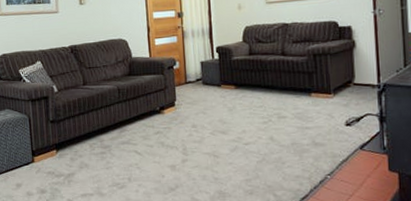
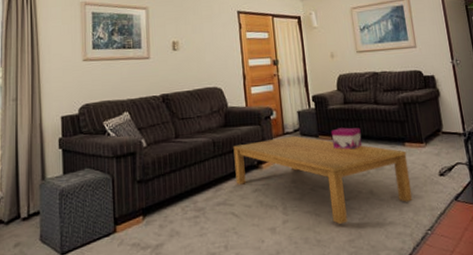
coffee table: none [137,84,314,165] -> present [233,135,413,224]
decorative box: none [233,77,266,99] -> present [330,127,363,150]

